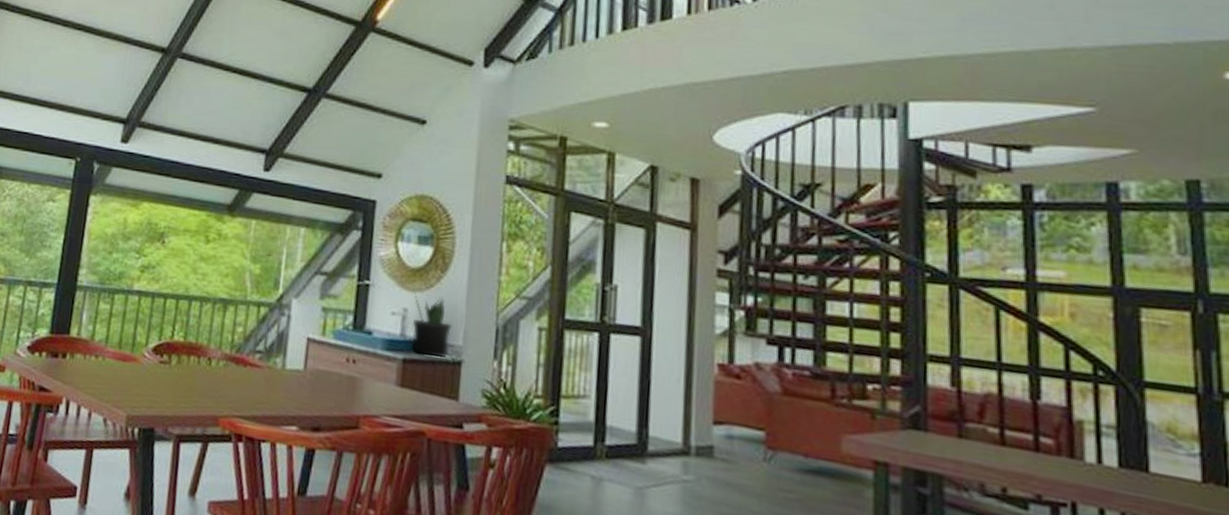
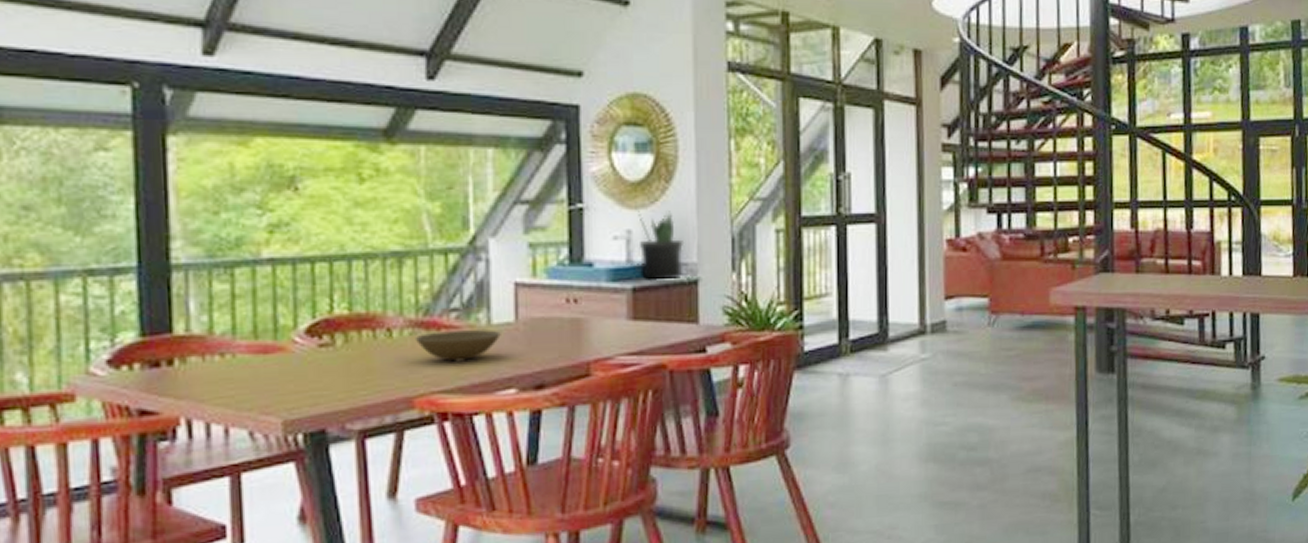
bowl: none [227,367,292,395] -> present [415,328,501,361]

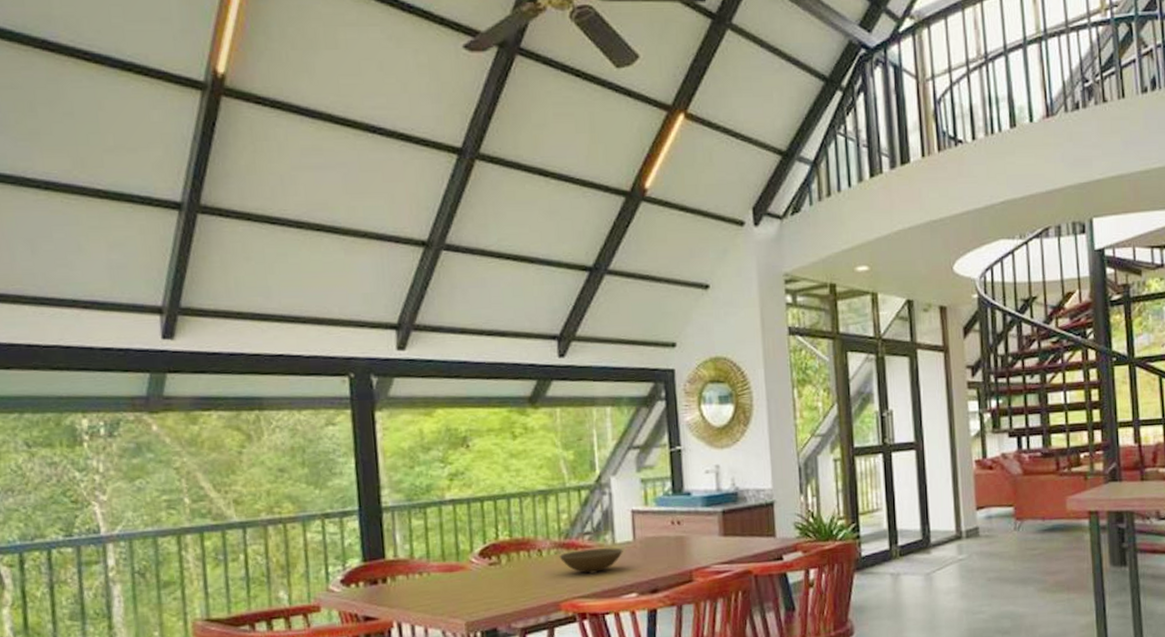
planter: present [638,211,685,281] -> none [724,448,762,504]

